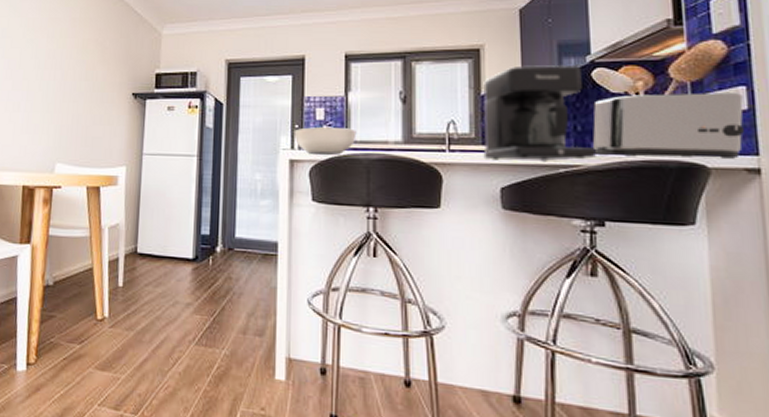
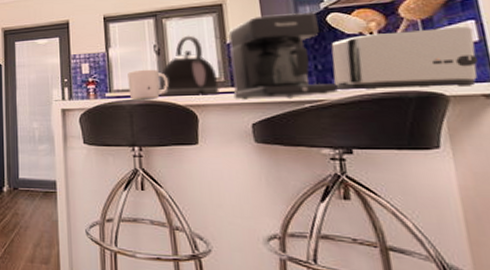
bowl: present [293,127,357,156] -> none [63,79,119,105]
mug: none [368,119,412,155] -> present [127,69,168,101]
kettle: none [403,82,470,153] -> present [160,35,221,96]

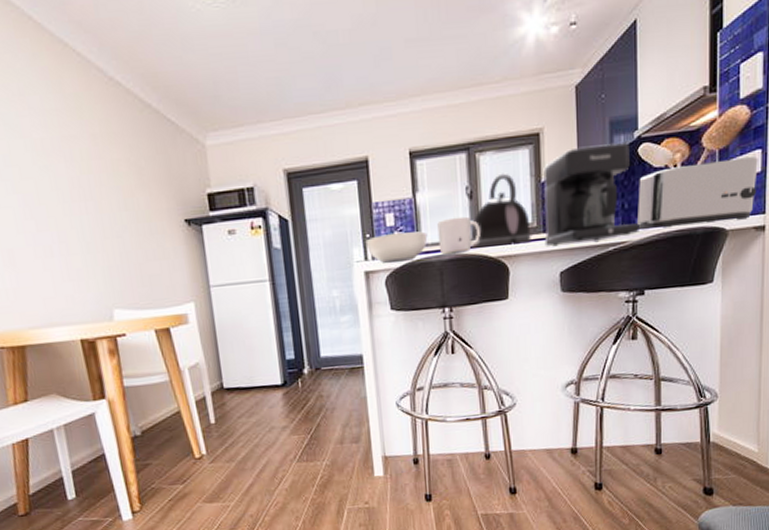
bowl: none [63,79,119,105] -> present [365,231,428,264]

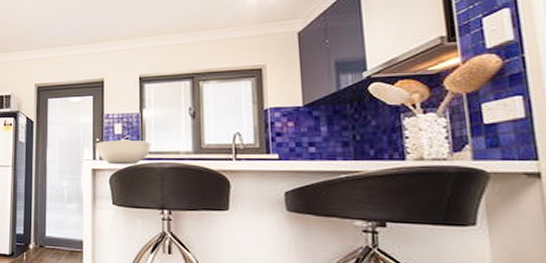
mug: present [437,216,480,256] -> none [161,132,202,164]
kettle: present [471,173,532,248] -> none [193,99,255,161]
coffee maker: present [543,142,639,247] -> none [265,80,375,169]
toaster: present [637,157,758,231] -> none [371,102,524,164]

